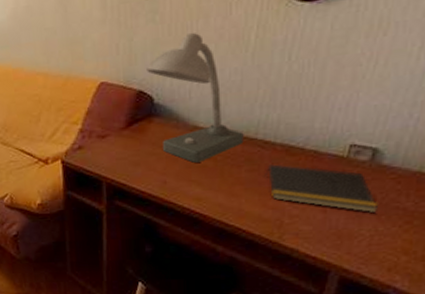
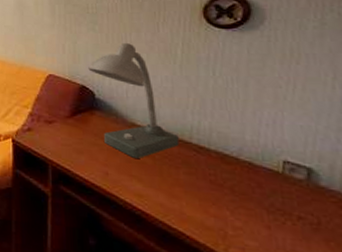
notepad: present [265,164,378,214] -> none [203,170,325,238]

